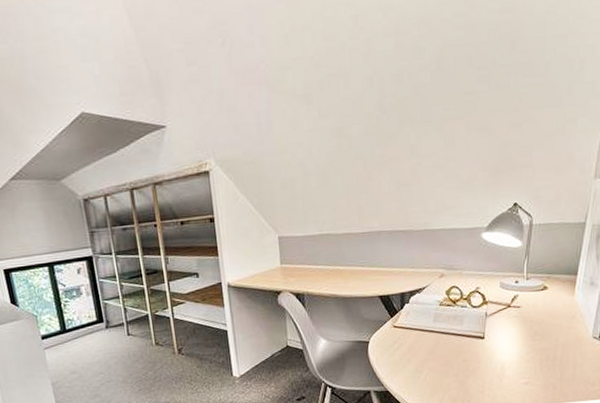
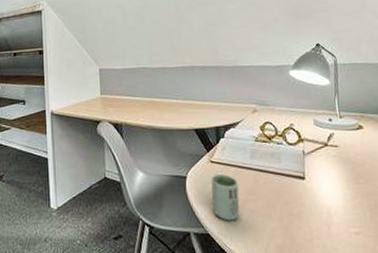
cup: none [392,337,419,379] -> present [211,173,240,221]

